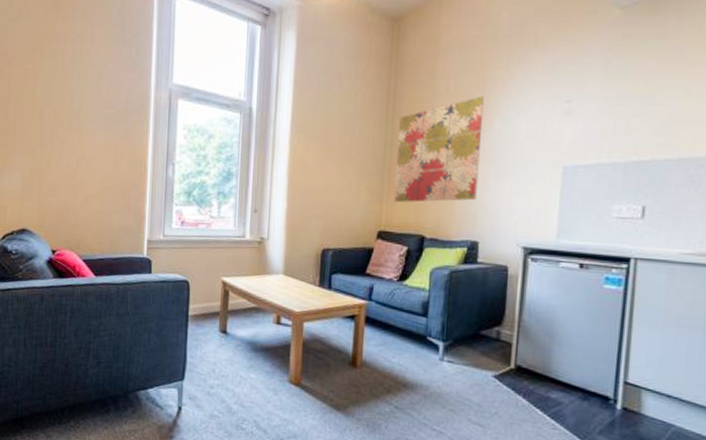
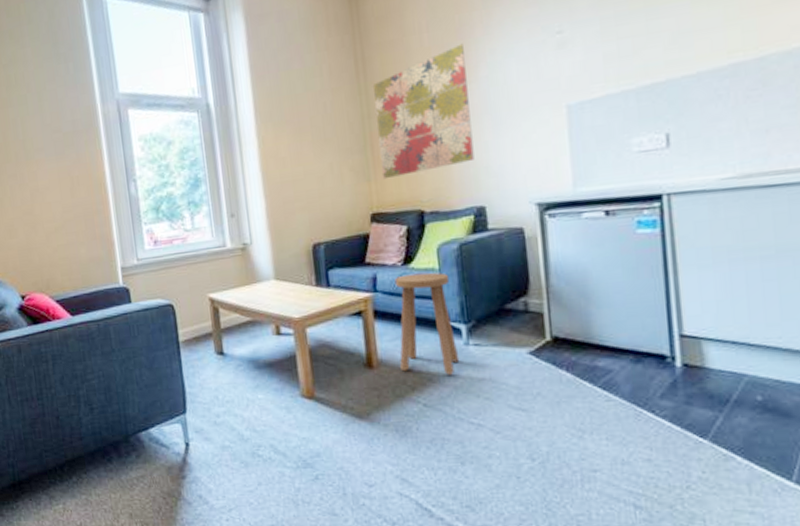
stool: none [381,289,437,384] -> present [394,272,460,375]

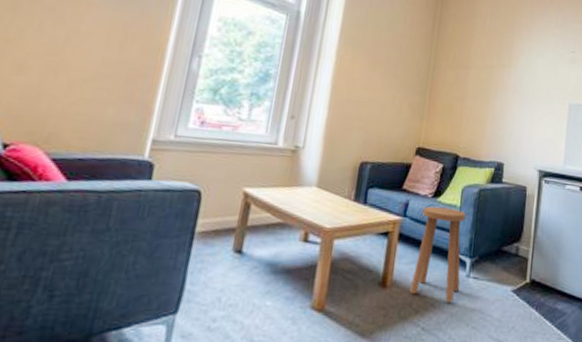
wall art: present [372,43,475,180] -> none [433,36,512,126]

